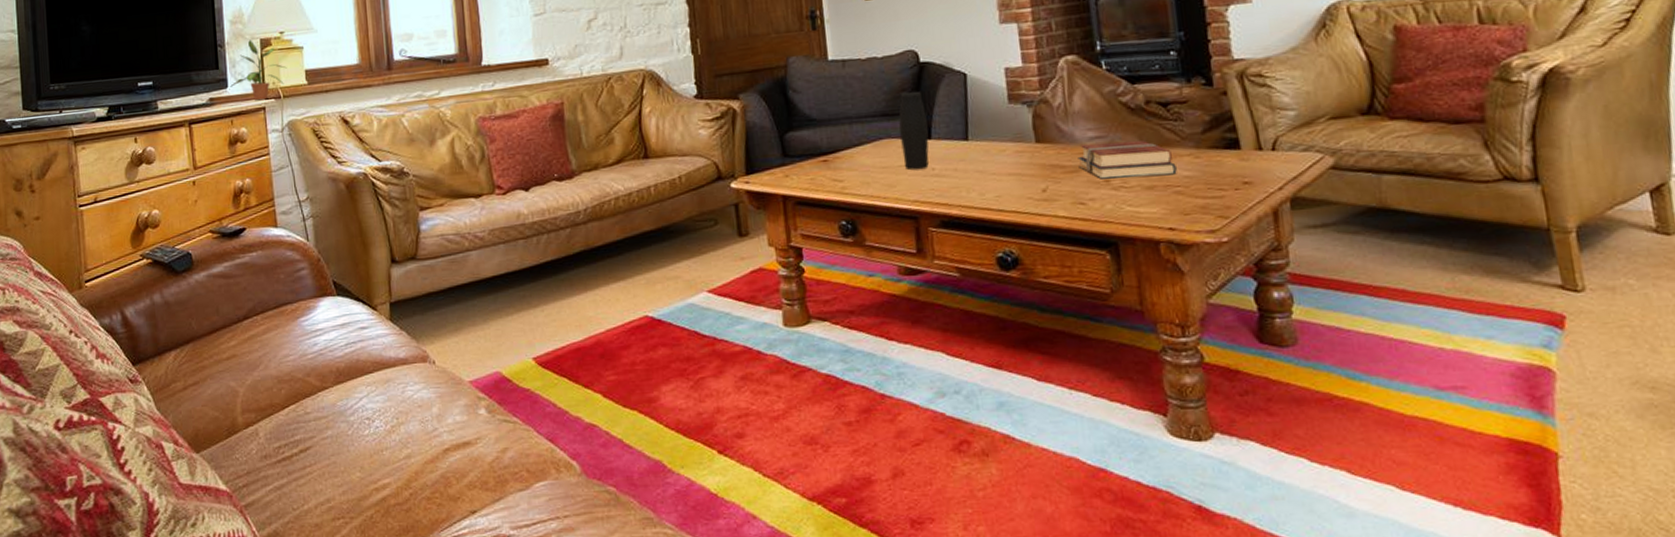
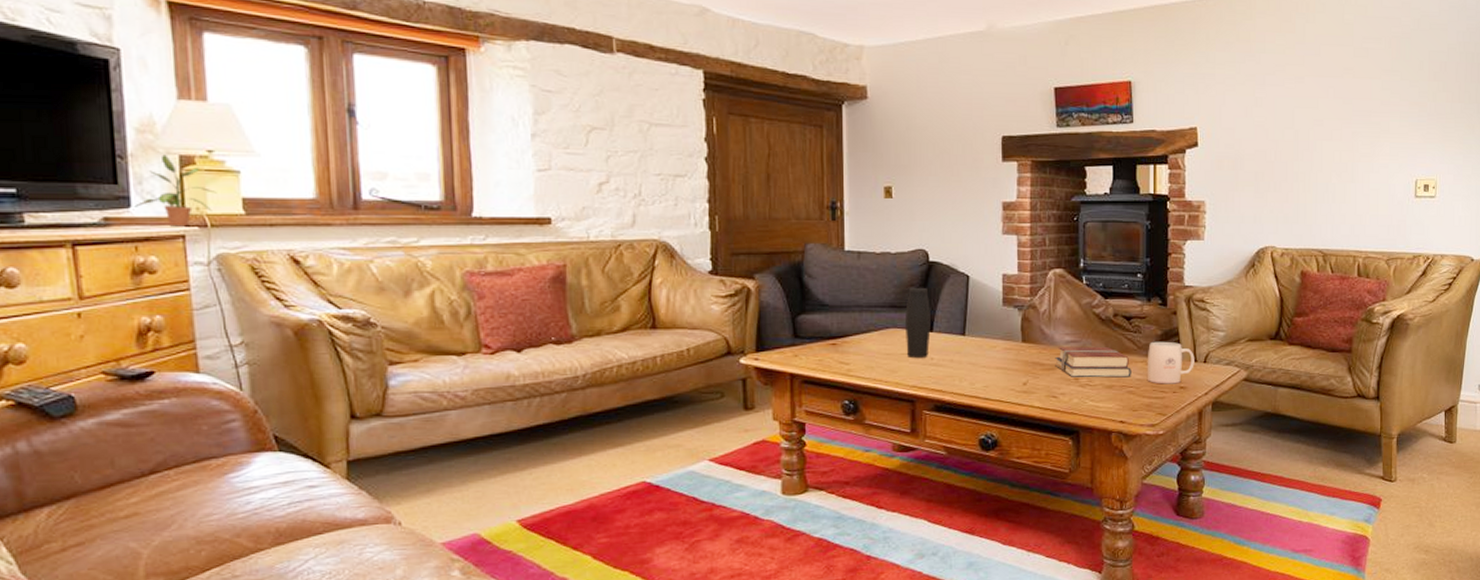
mug: none [1194,128,1260,181] -> present [1147,341,1194,384]

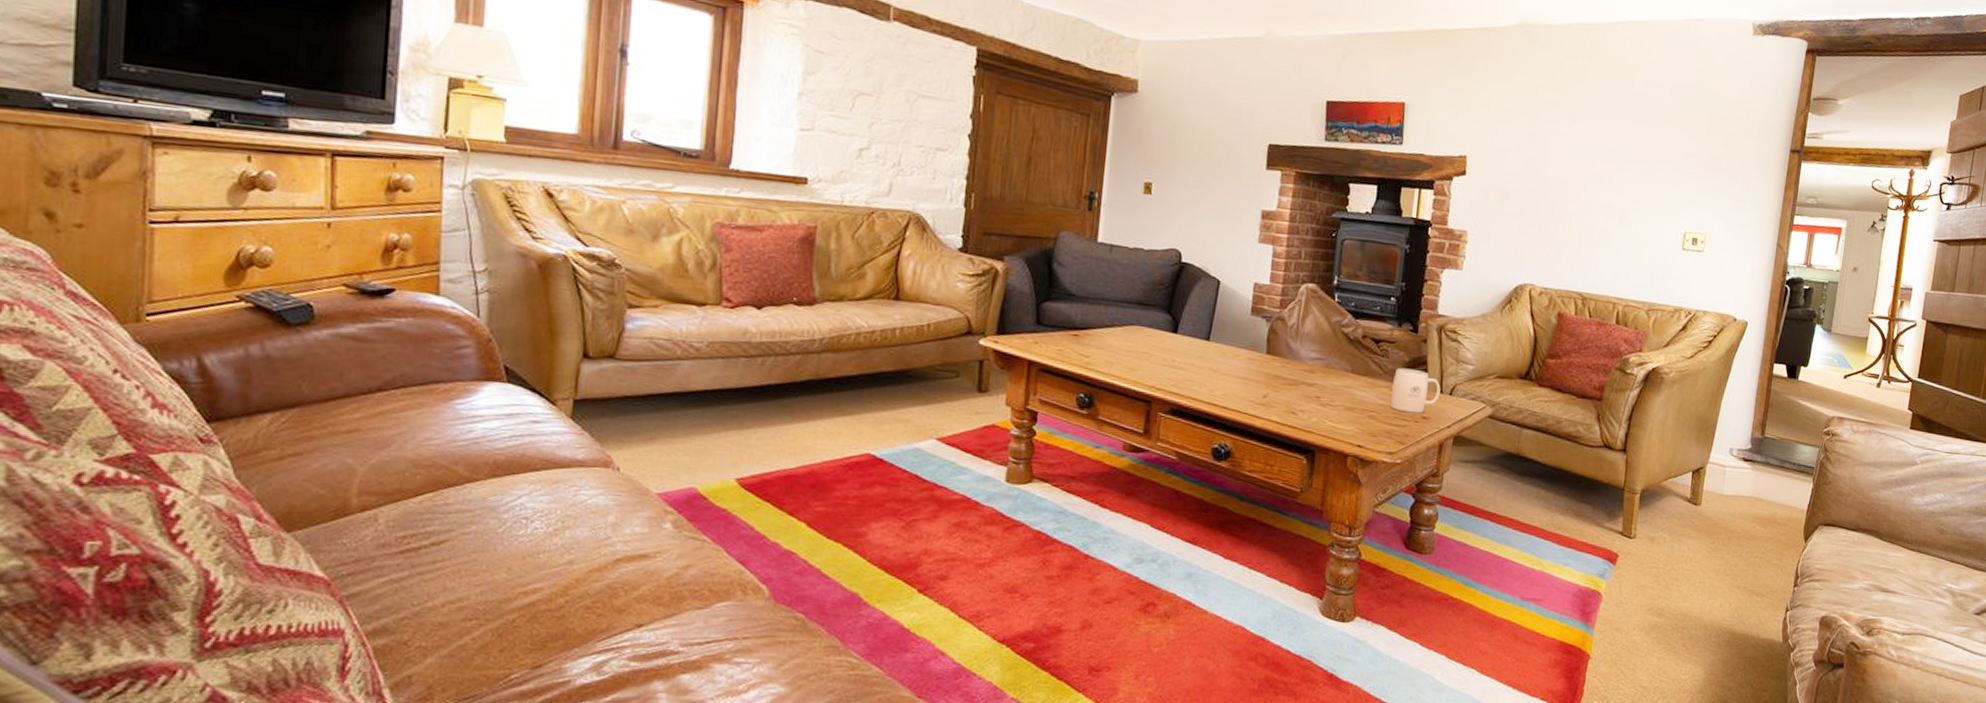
potted plant: present [134,154,217,227] -> none [398,75,481,149]
vase: present [905,287,931,359] -> none [1148,286,1178,360]
books: present [1055,346,1131,378] -> none [1297,362,1375,402]

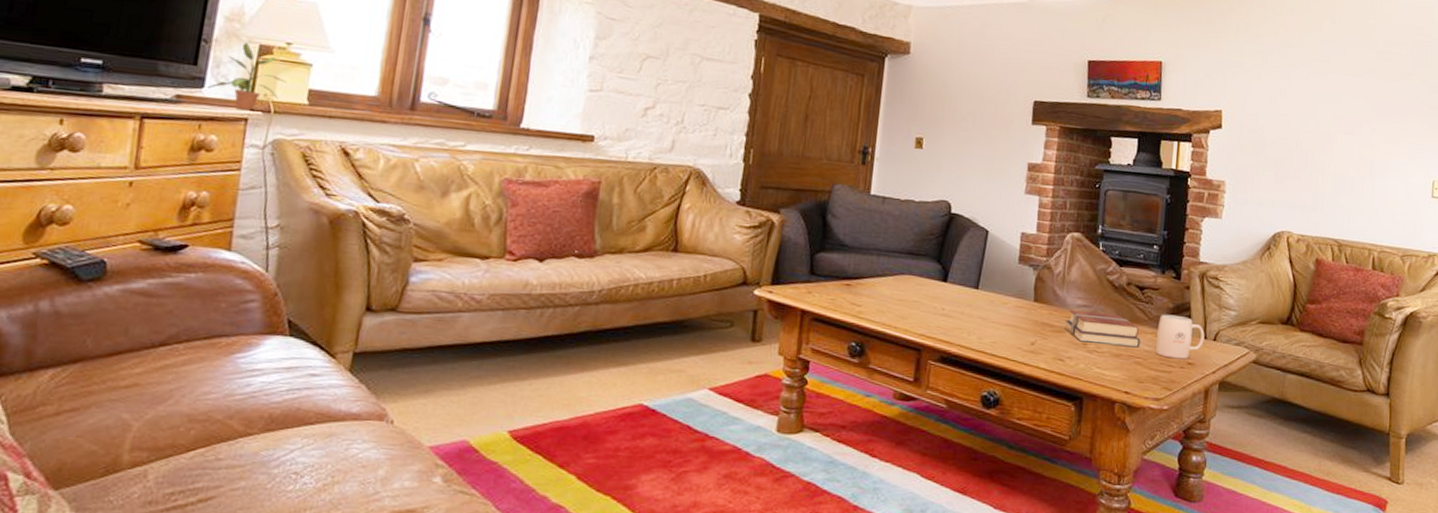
potted plant: none [398,75,481,149] -> present [207,42,287,111]
books: none [1297,362,1375,402] -> present [1064,310,1141,348]

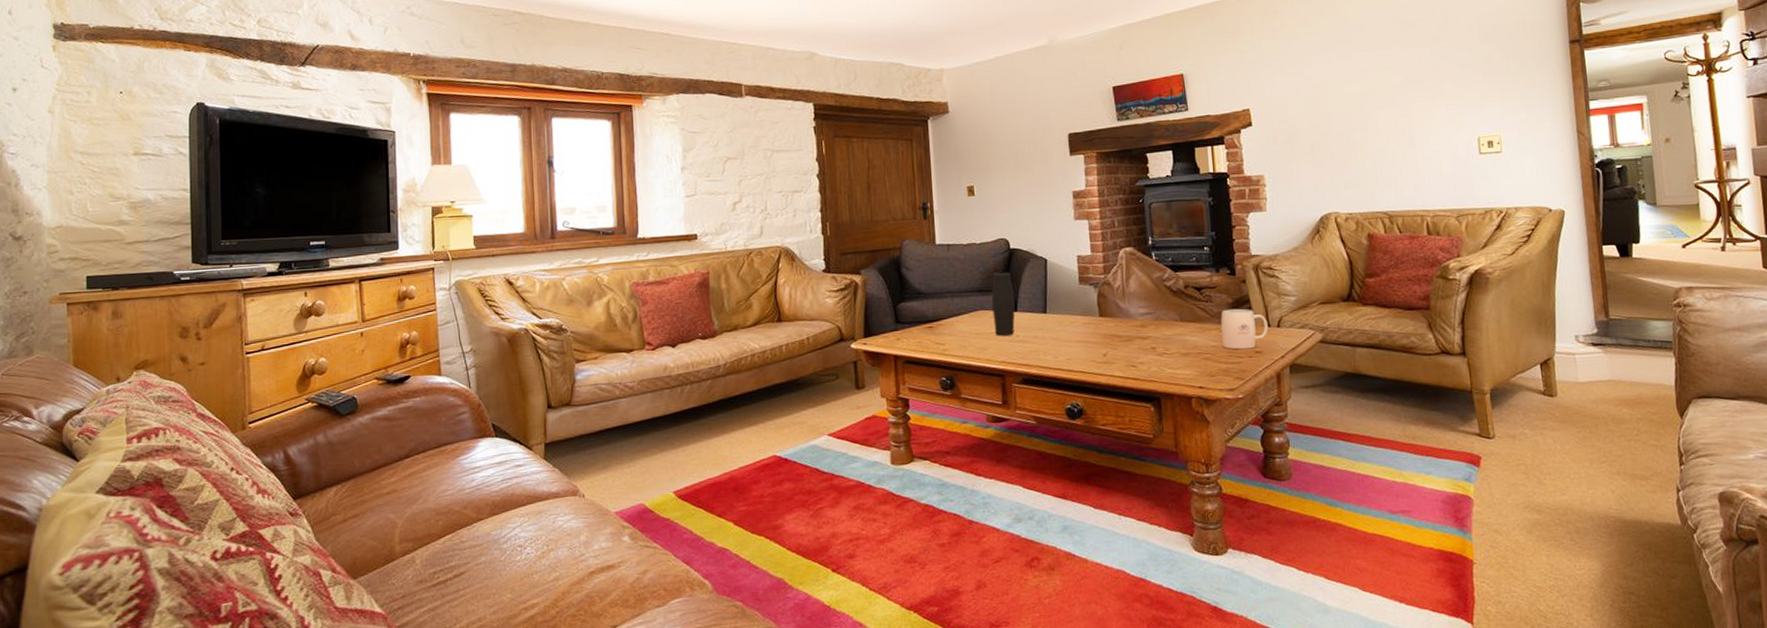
potted plant: present [207,42,287,111] -> none [401,207,456,262]
vase: none [919,236,948,308] -> present [991,272,1015,337]
books: present [1064,310,1141,348] -> none [1131,317,1206,347]

